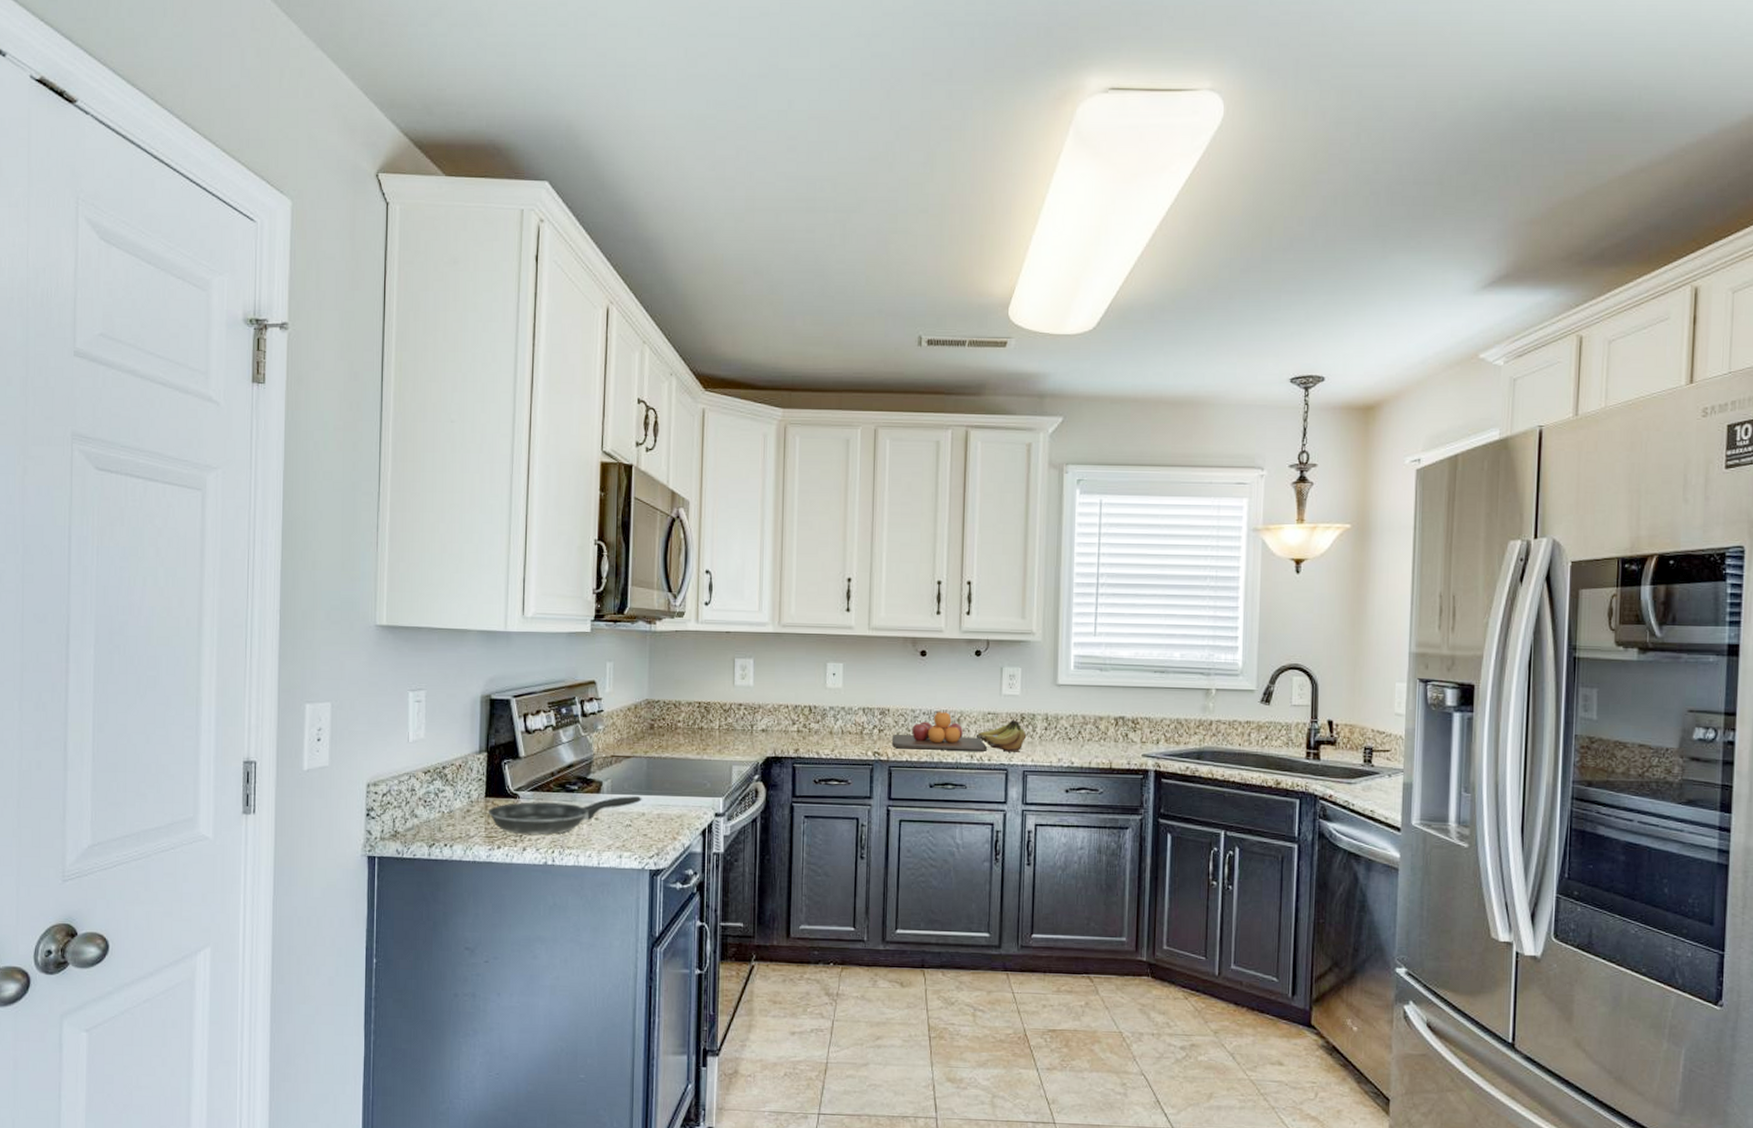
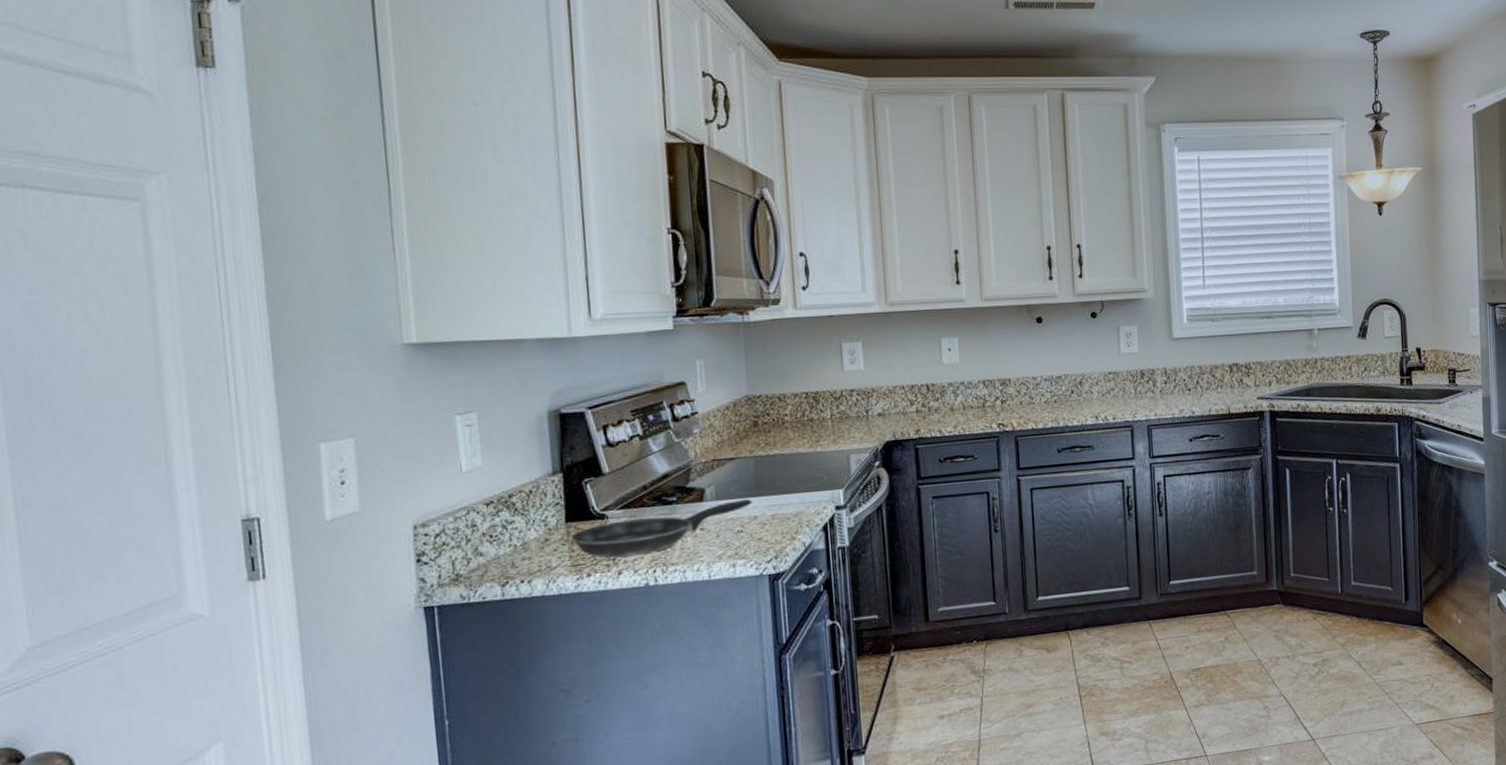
chopping board: present [892,712,987,751] -> none [1016,376,1111,418]
fruit: present [975,720,1027,752] -> none [1098,377,1148,409]

